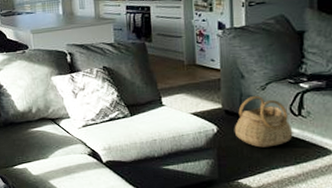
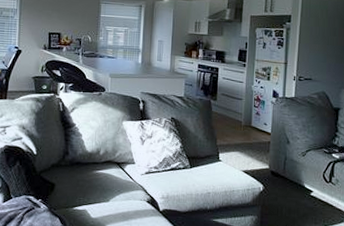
basket: present [234,95,293,148] -> none [277,160,324,209]

